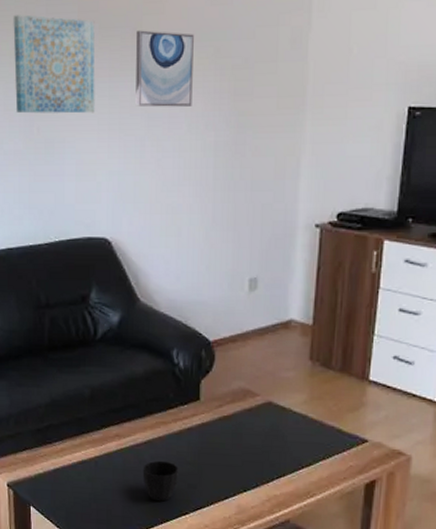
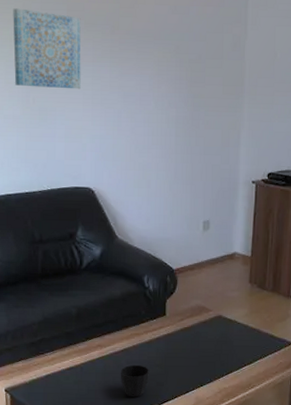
wall art: present [135,30,194,107] -> none [114,28,159,89]

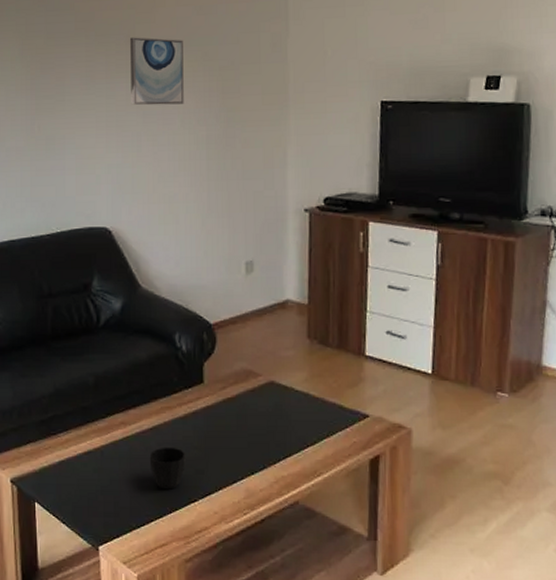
wall art: present [13,8,81,90] -> none [14,24,93,113]
wall art: none [114,28,159,89] -> present [130,37,184,105]

